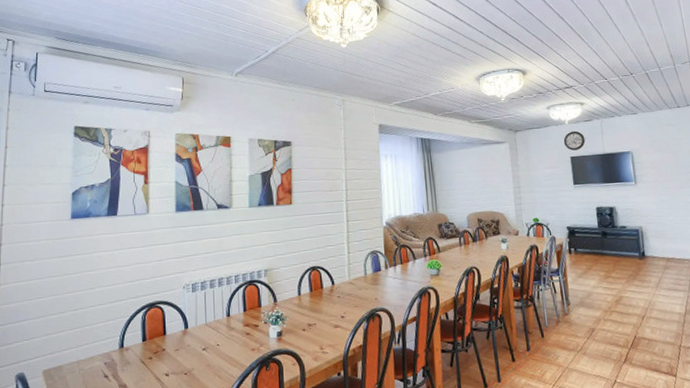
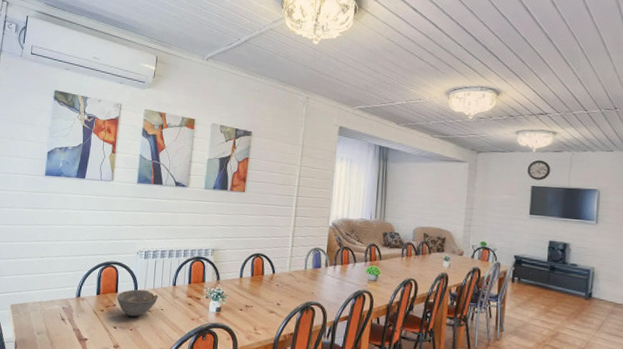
bowl: none [166,326,212,359] -> present [117,289,158,317]

